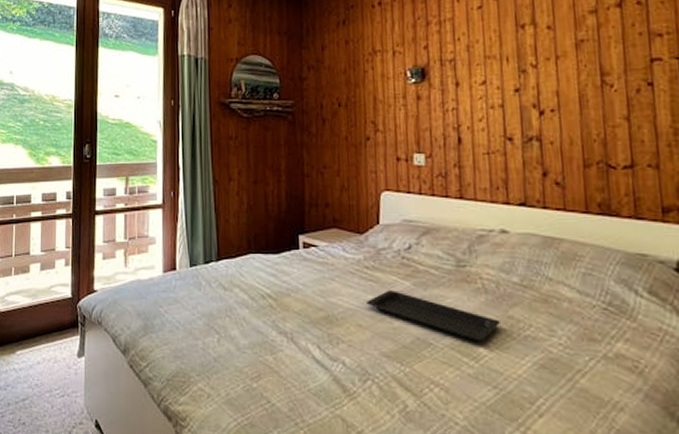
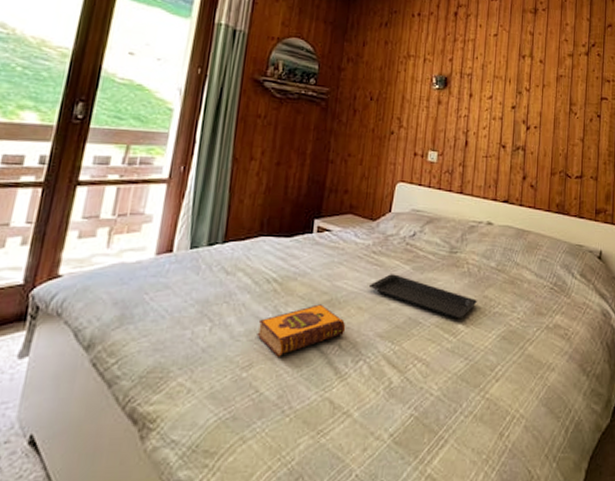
hardback book: none [260,320,348,371] -> present [256,304,346,357]

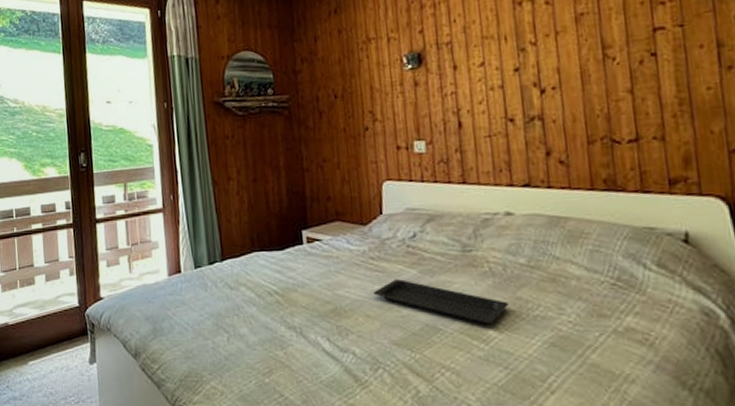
hardback book: present [256,304,346,357] -> none [269,313,358,365]

